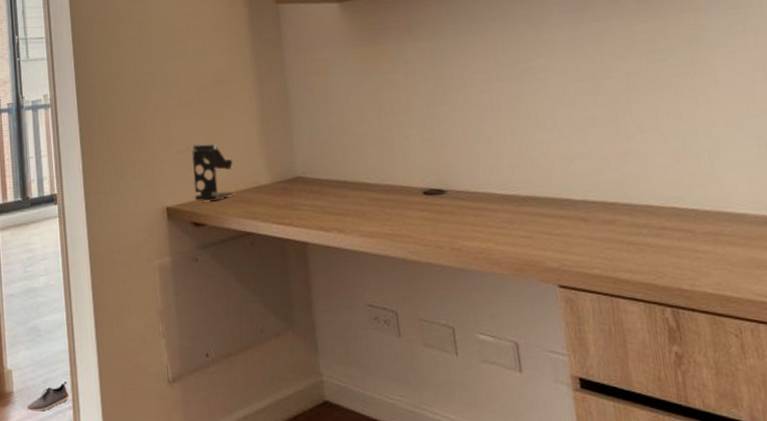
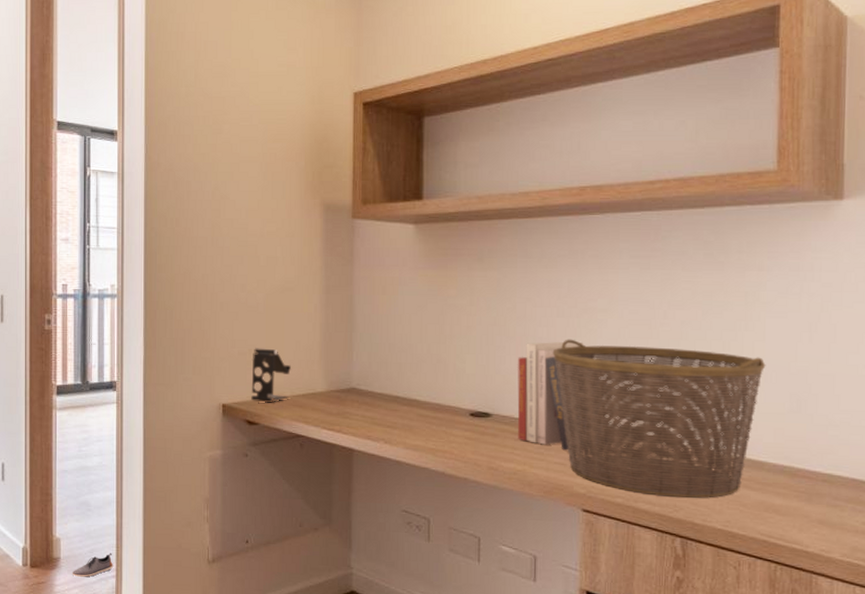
books: none [464,105,574,222] -> present [517,342,609,451]
basket: none [498,101,725,262] -> present [552,339,766,498]

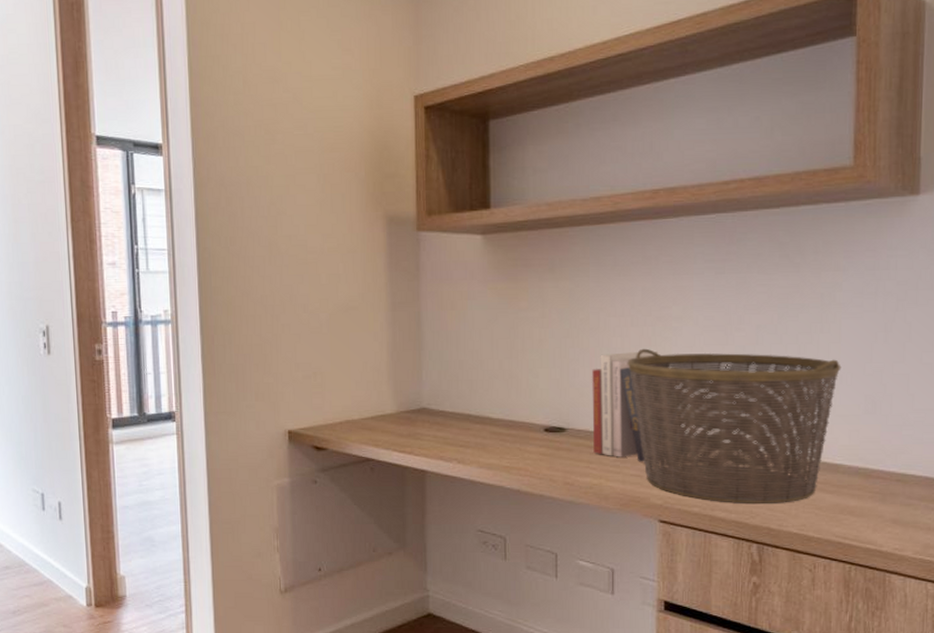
shoe: present [72,553,114,577] -> none [139,588,183,614]
phone stand: present [251,348,292,403] -> none [317,370,359,427]

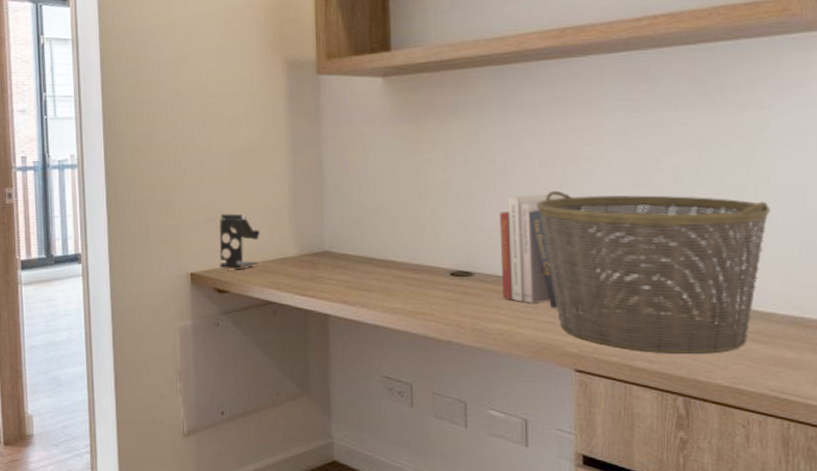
phone stand: none [317,370,359,427] -> present [218,213,261,270]

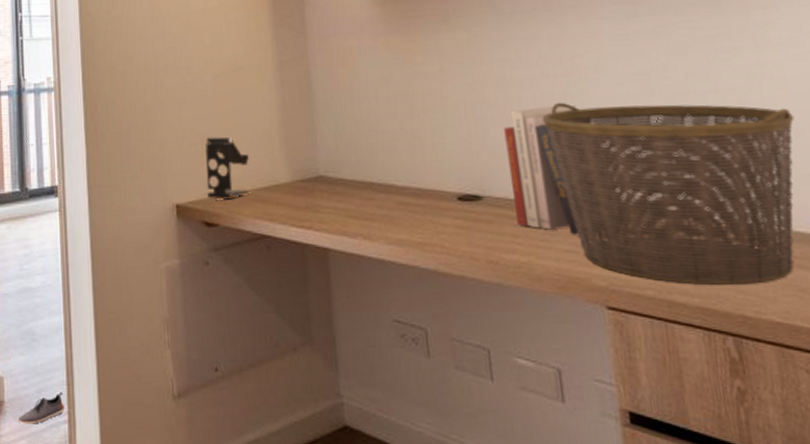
shoe: none [45,429,88,454] -> present [18,392,66,424]

